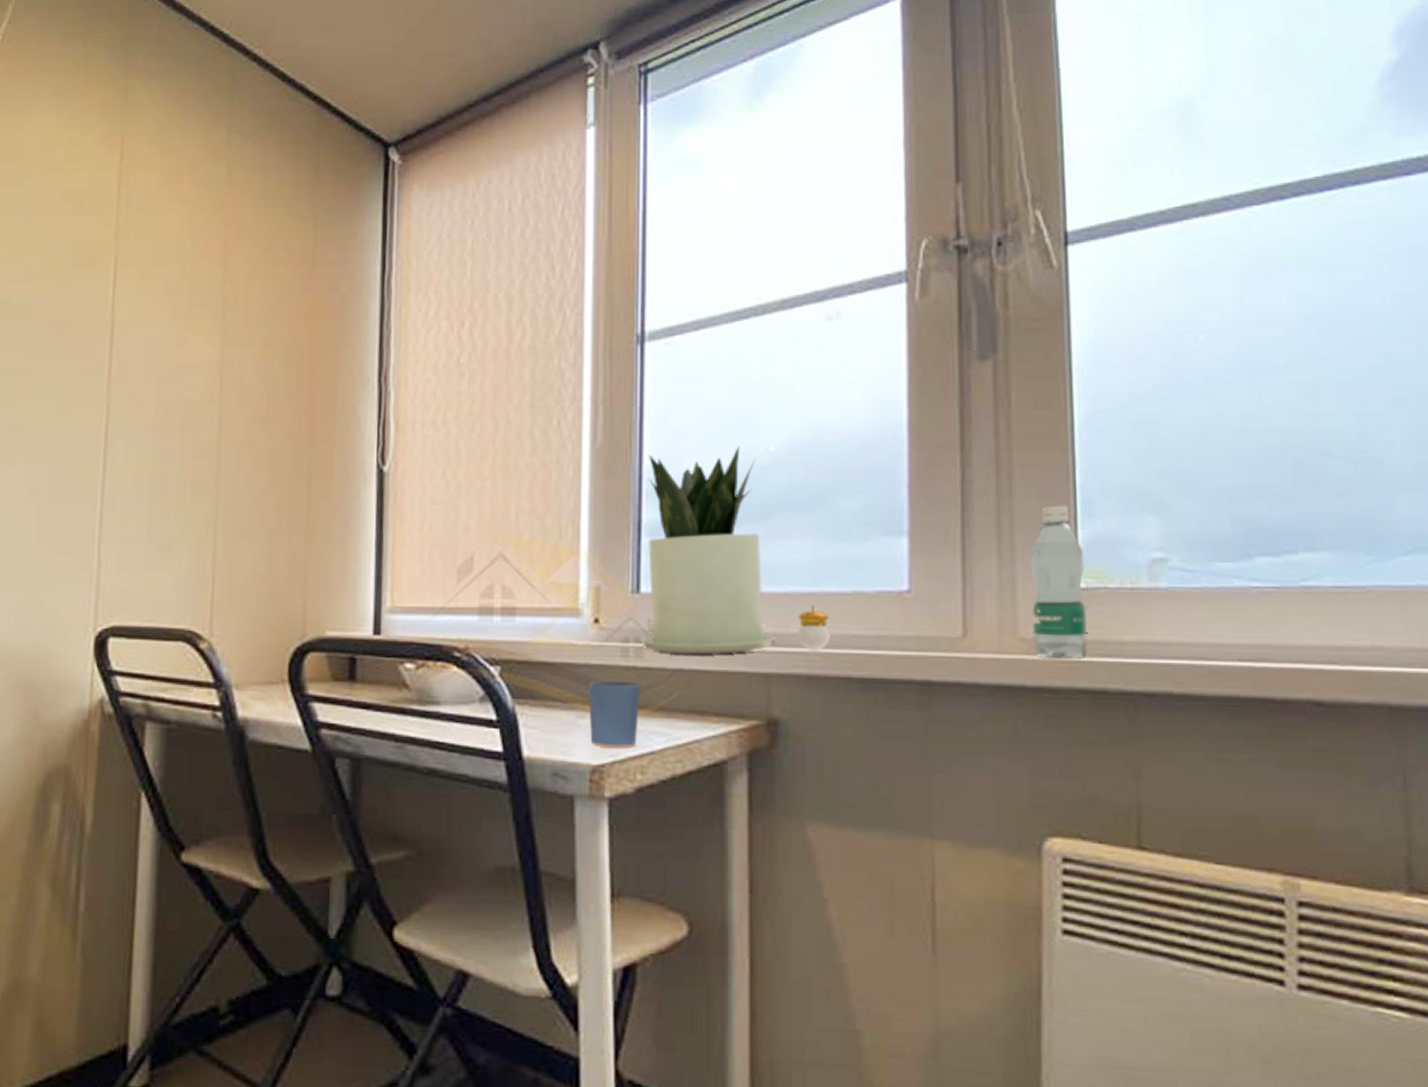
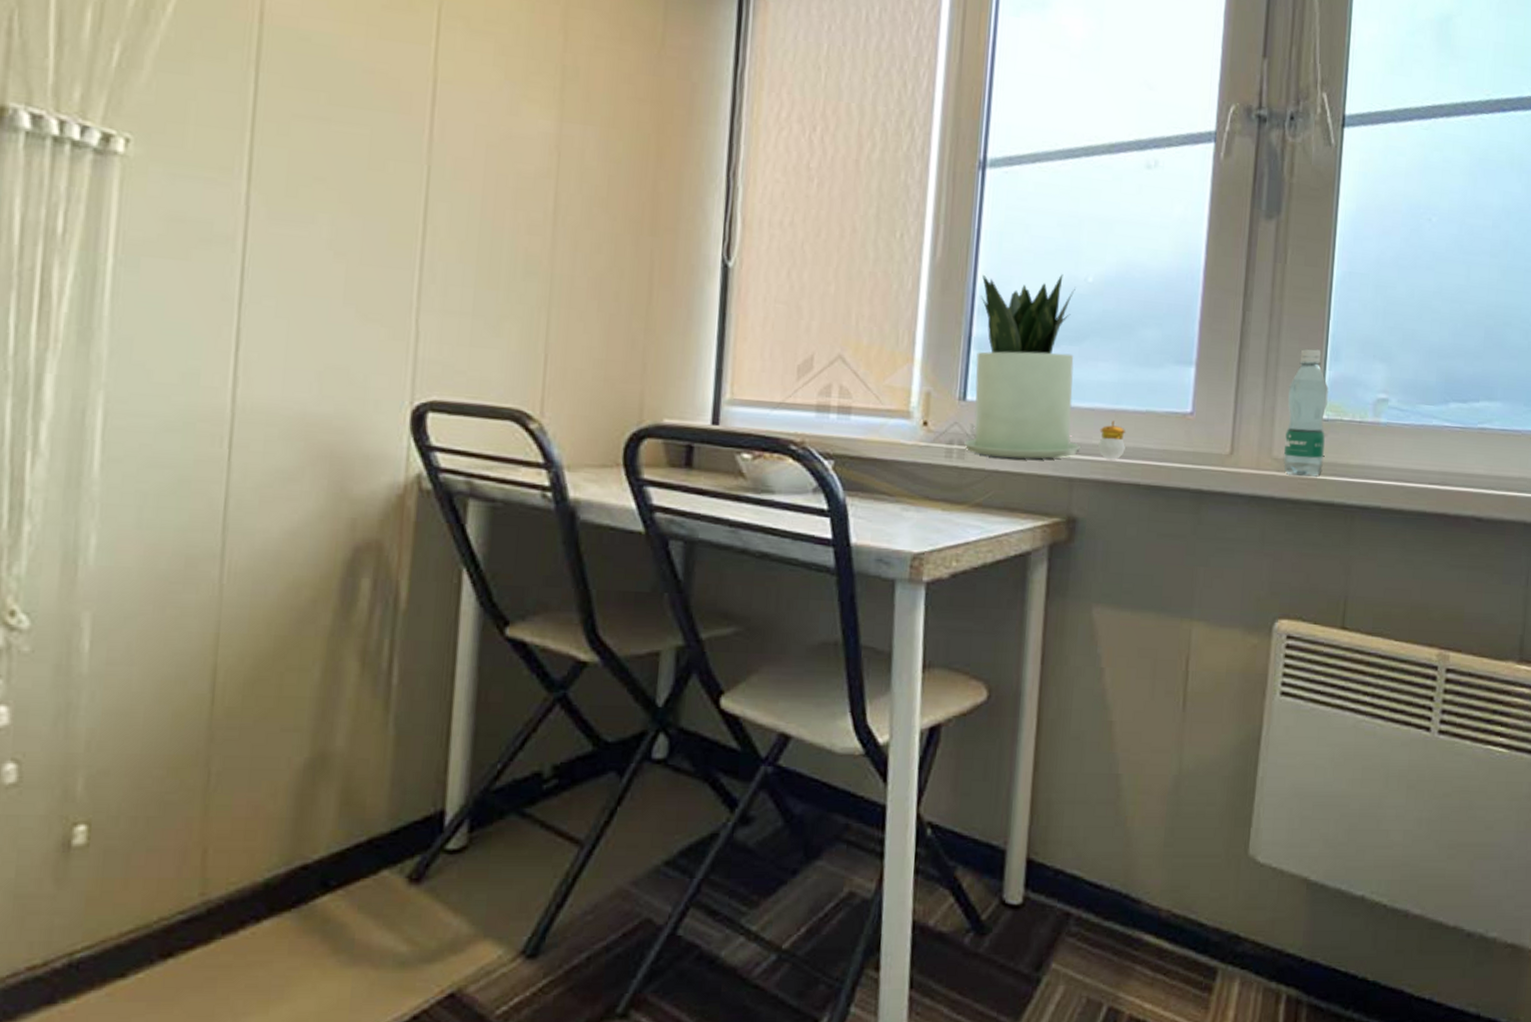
mug: present [588,680,641,749] -> none [913,478,961,539]

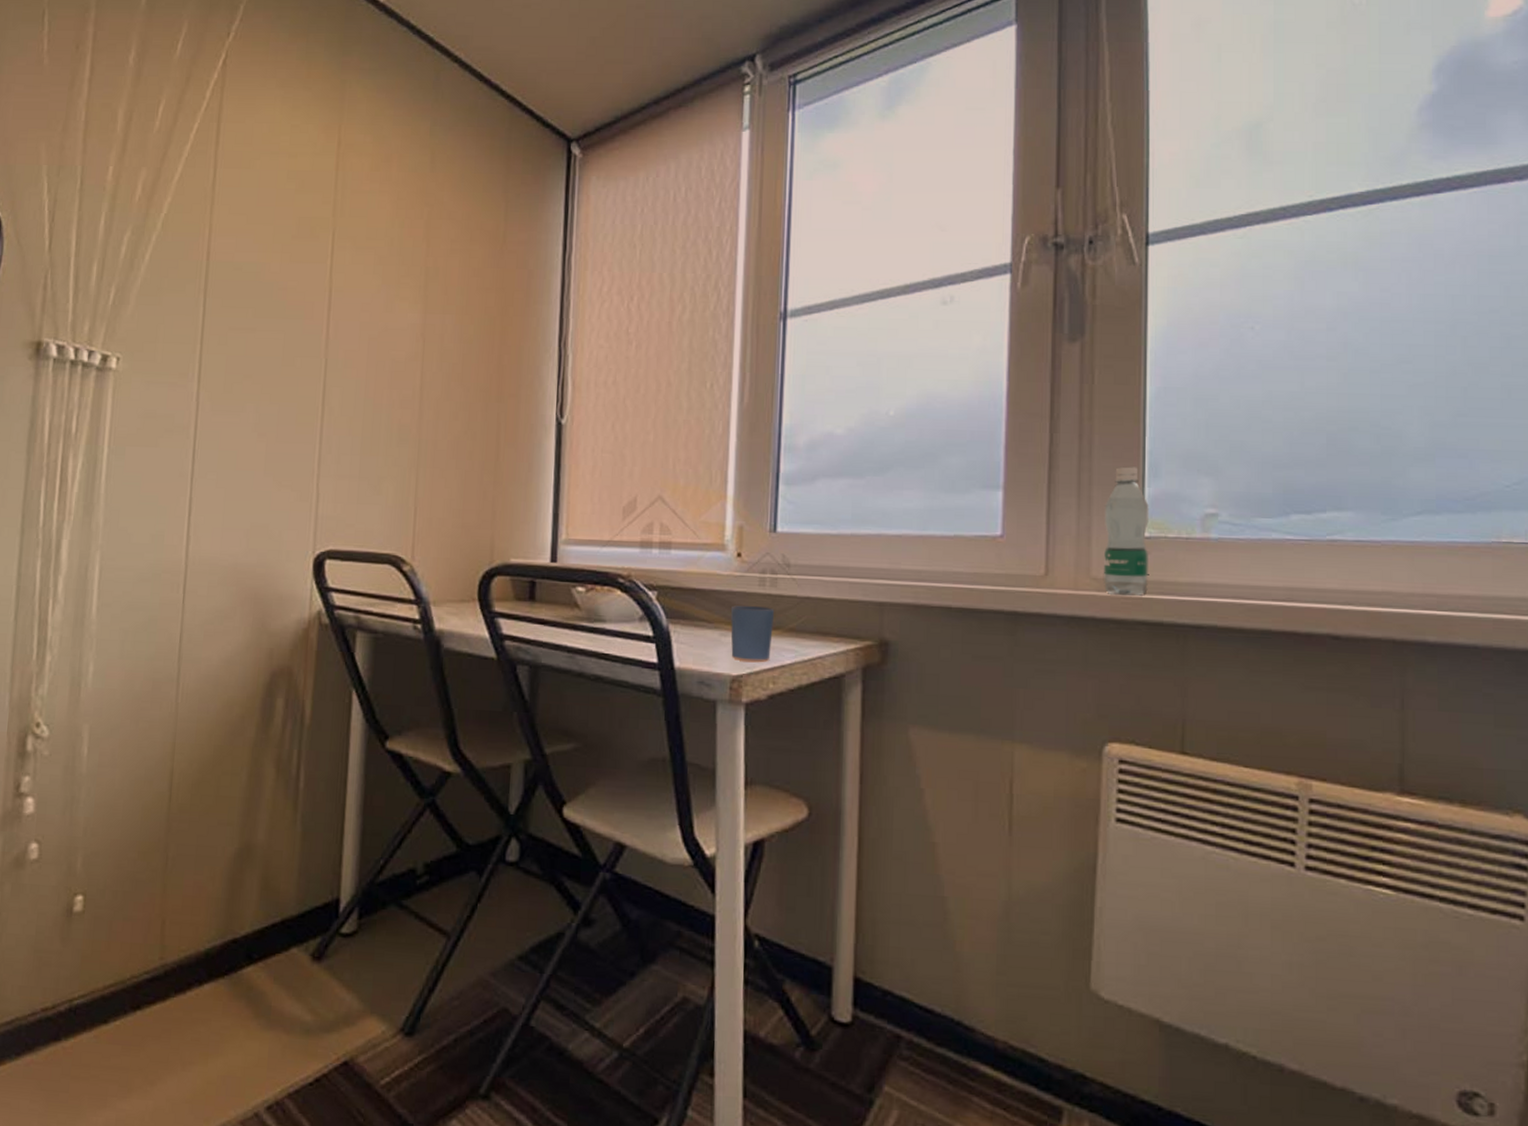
mug: none [913,478,961,539] -> present [730,605,775,663]
planter: present [963,274,1080,460] -> none [775,410,889,586]
candle: present [1097,420,1126,461] -> none [906,546,935,585]

